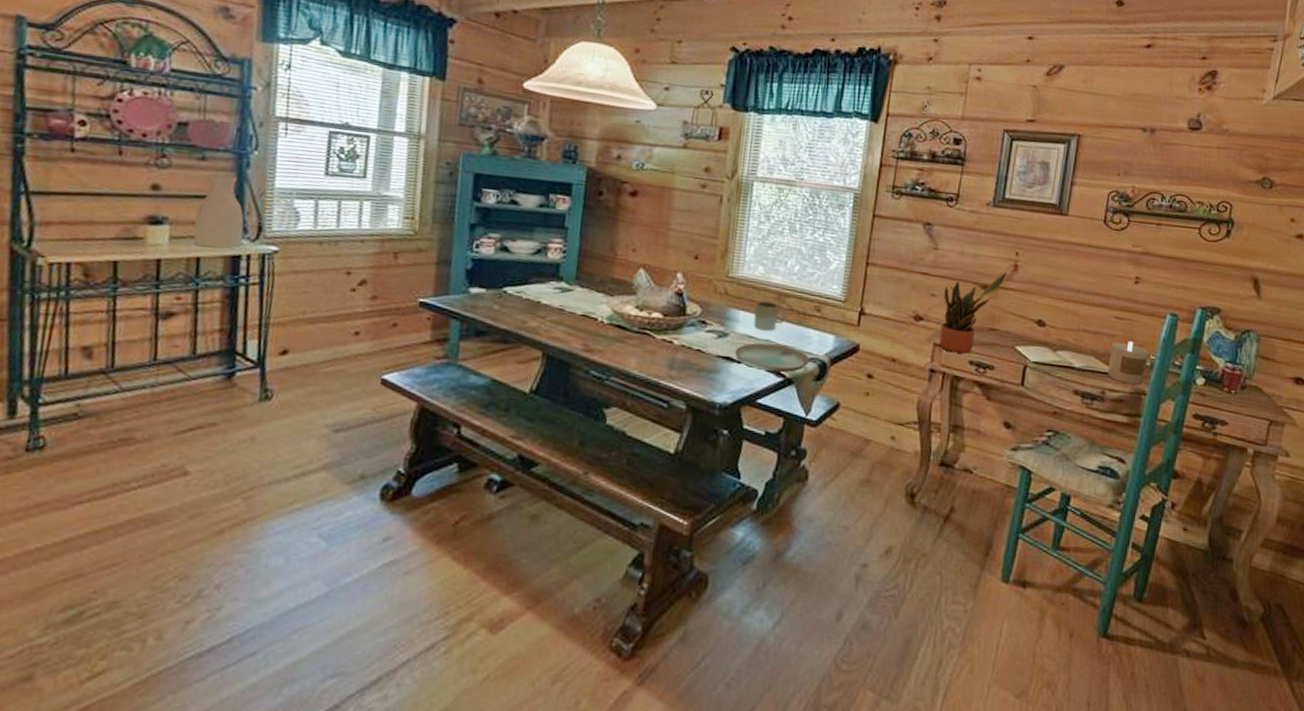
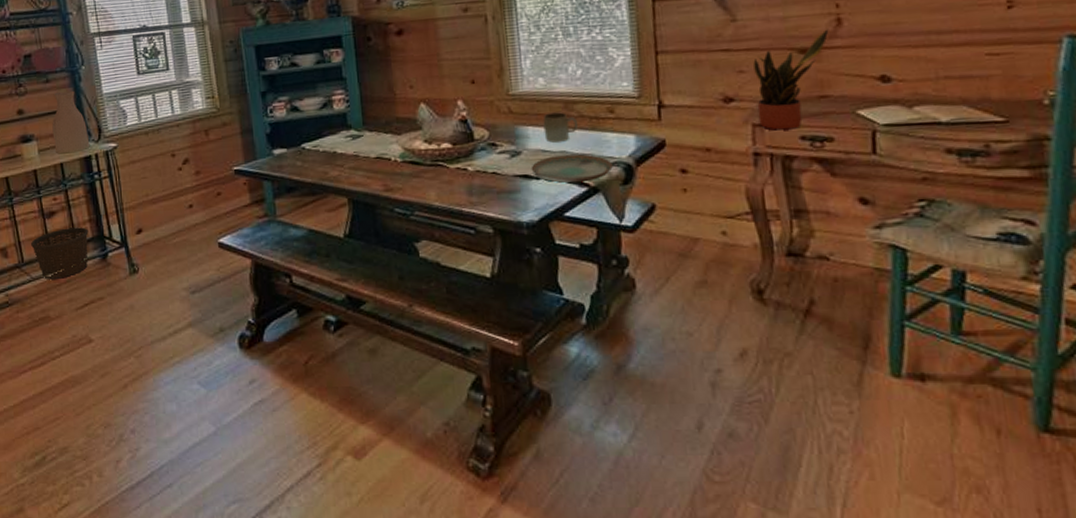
basket: none [130,334,216,395] -> present [31,227,89,280]
candle: present [1107,341,1148,385] -> none [987,79,1045,131]

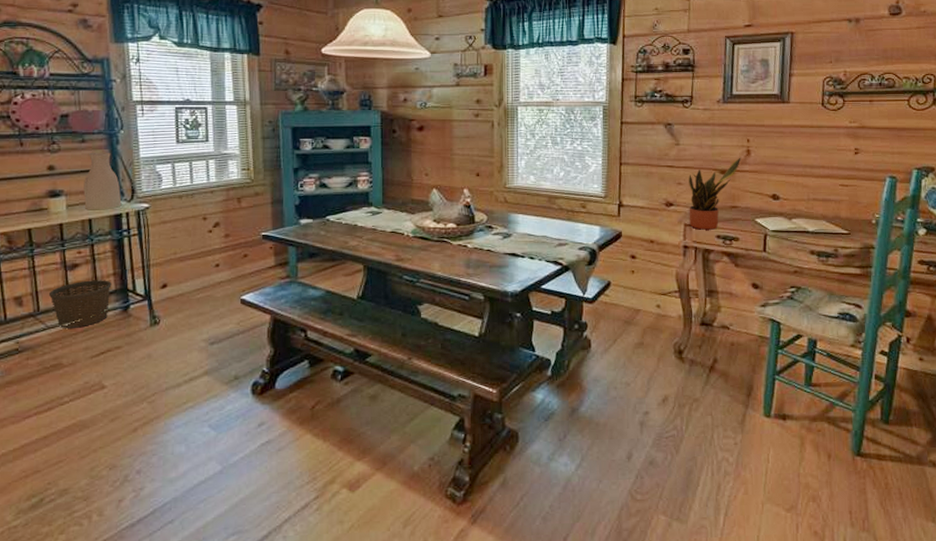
plate: present [531,154,613,184] -> none [518,239,581,262]
mug: present [543,112,579,143] -> none [531,204,558,228]

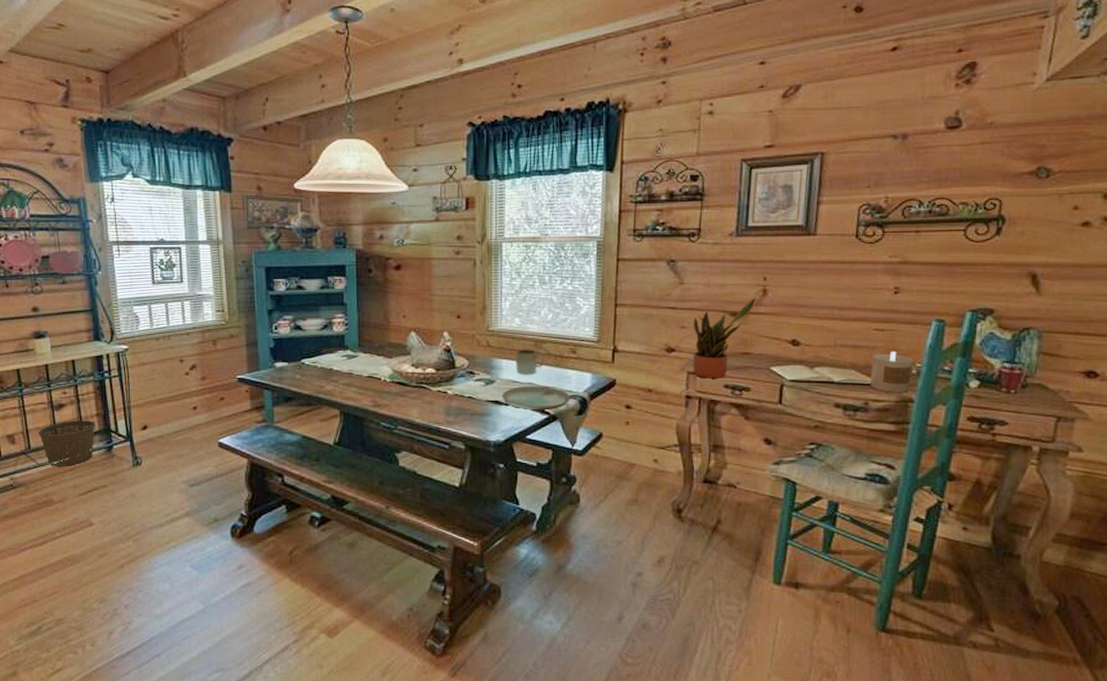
ceramic pitcher: present [83,152,122,210] -> none [66,293,102,352]
plate: none [518,239,581,262] -> present [501,386,570,411]
mug: none [531,204,558,228] -> present [515,349,545,375]
candle: none [838,204,873,241] -> present [870,352,914,393]

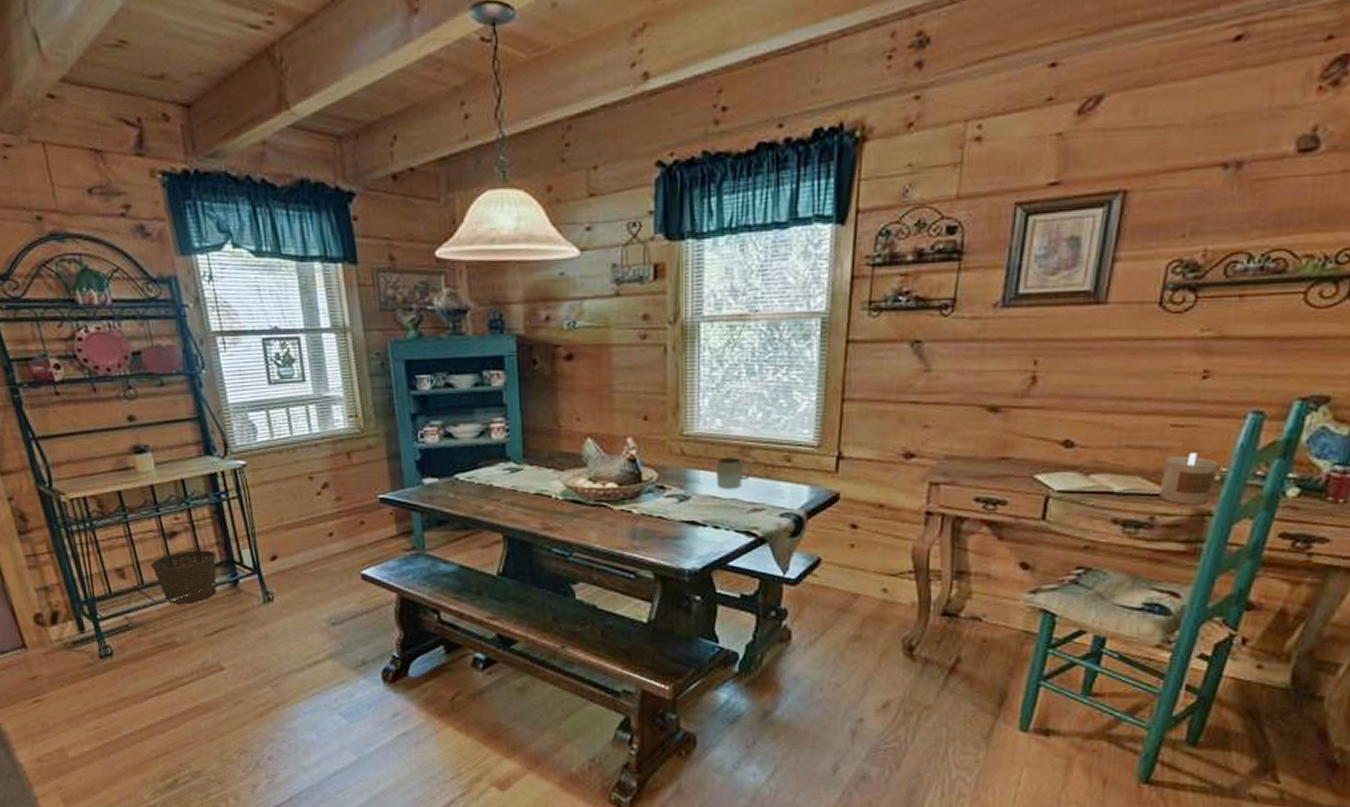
plate: present [501,386,570,411] -> none [698,503,783,533]
potted plant: present [693,297,756,378] -> none [936,387,1022,490]

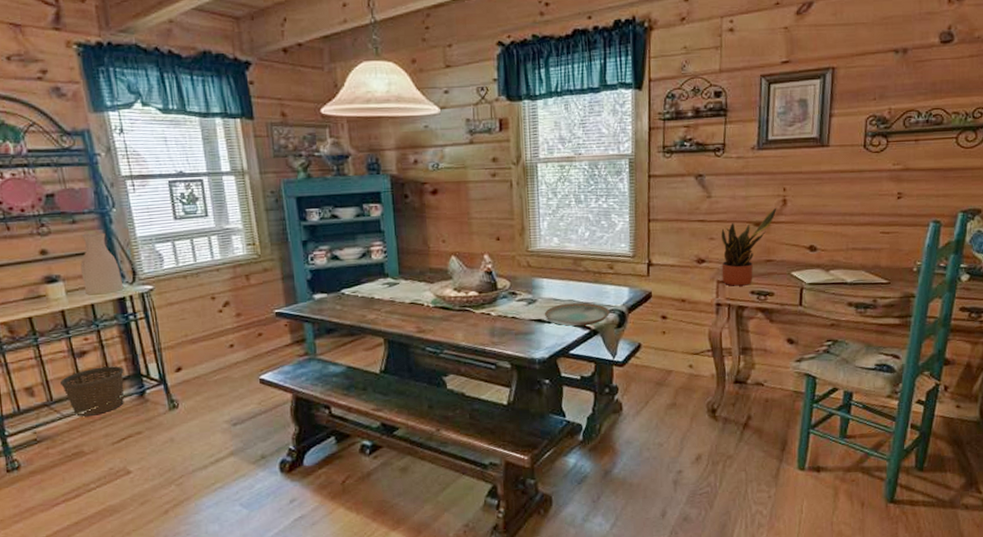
ceramic pitcher: none [169,397,215,469] -> present [80,232,124,295]
plate: none [698,503,783,533] -> present [544,302,610,327]
mug: present [716,457,753,489] -> none [555,267,584,293]
potted plant: none [936,387,1022,490] -> present [721,207,777,286]
candle: present [1159,453,1218,505] -> none [878,252,914,290]

